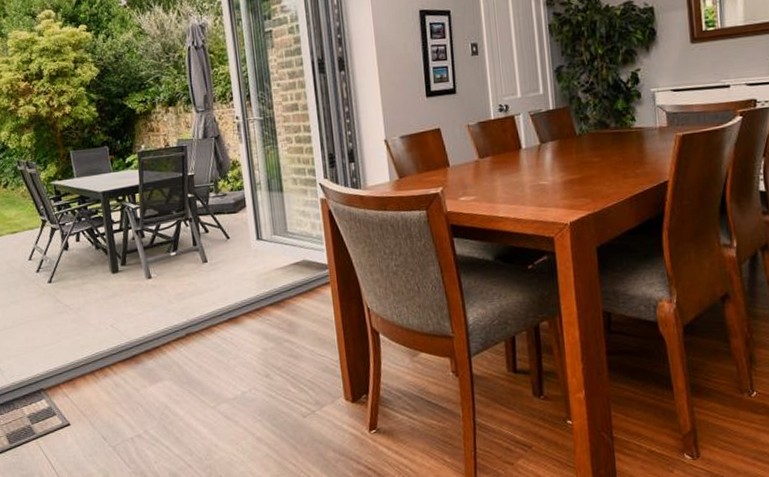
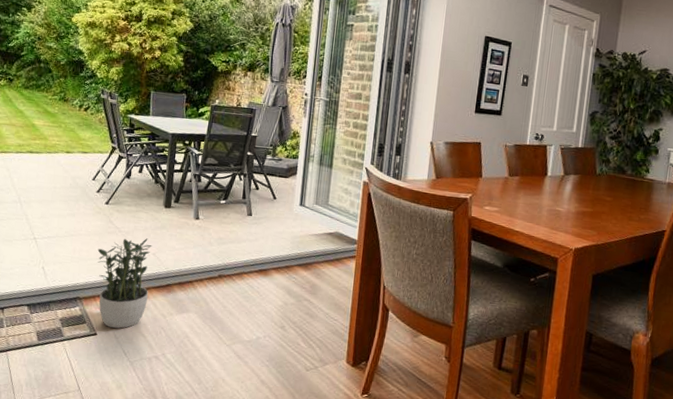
potted plant: none [51,310,116,414] -> present [97,238,152,329]

